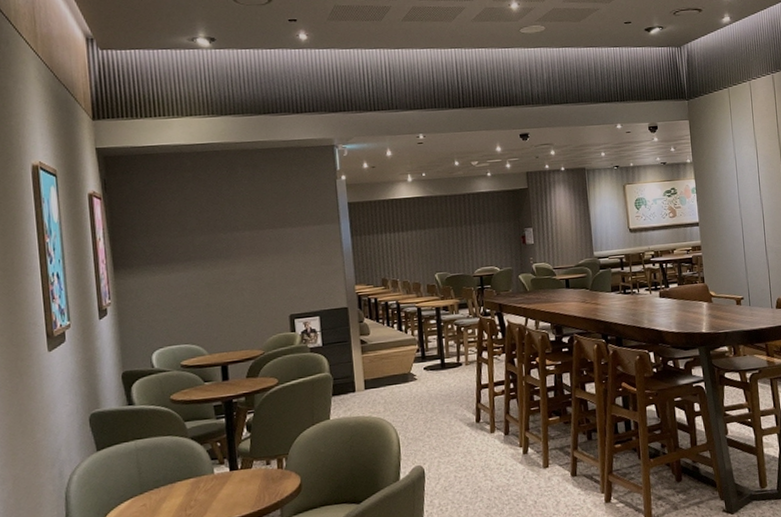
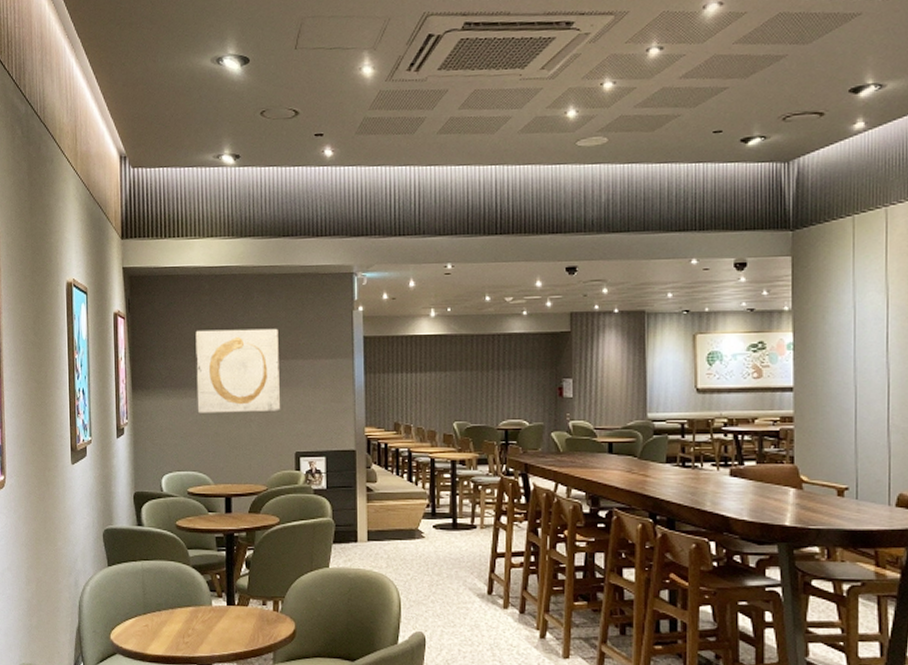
wall art: none [179,200,272,287] -> present [195,328,280,413]

